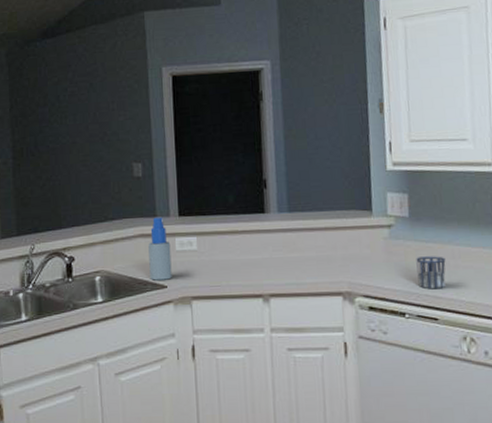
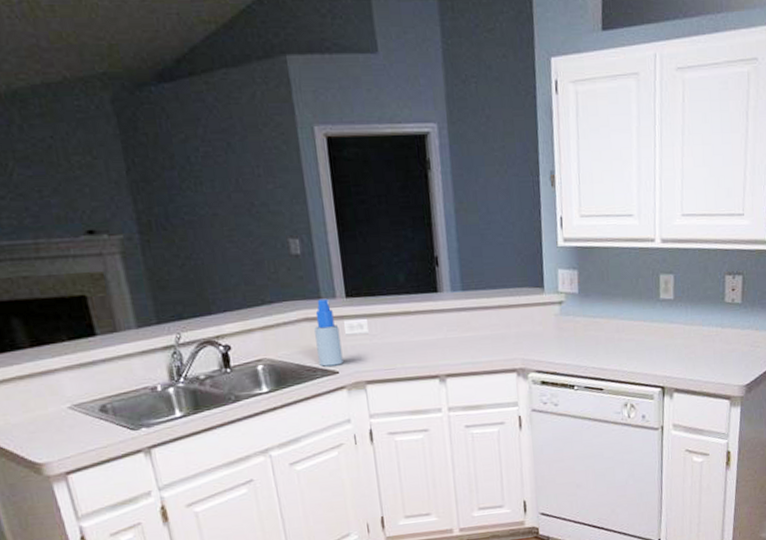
cup: present [416,256,446,289] -> none [584,330,611,362]

